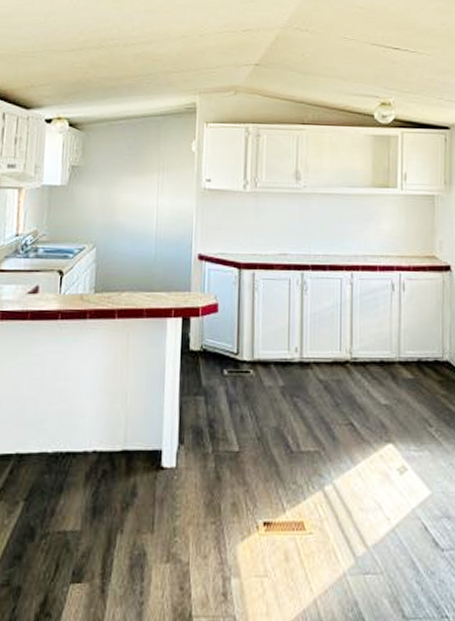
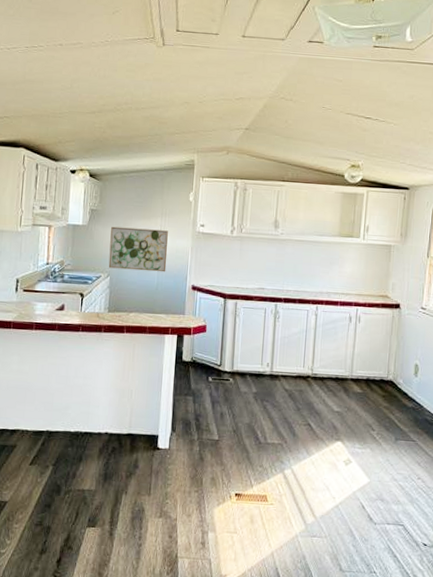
wall art: none [94,185,167,240] -> present [108,226,168,272]

